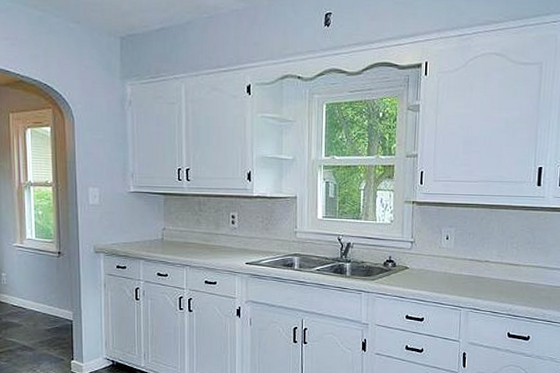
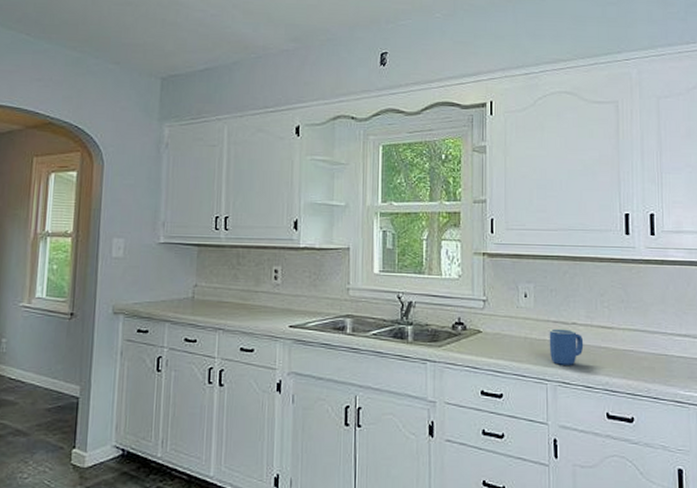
mug: none [464,265,494,295] -> present [549,328,584,365]

